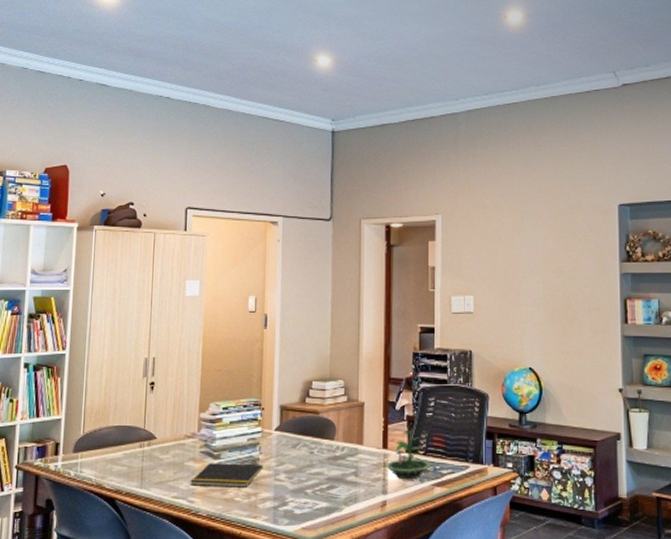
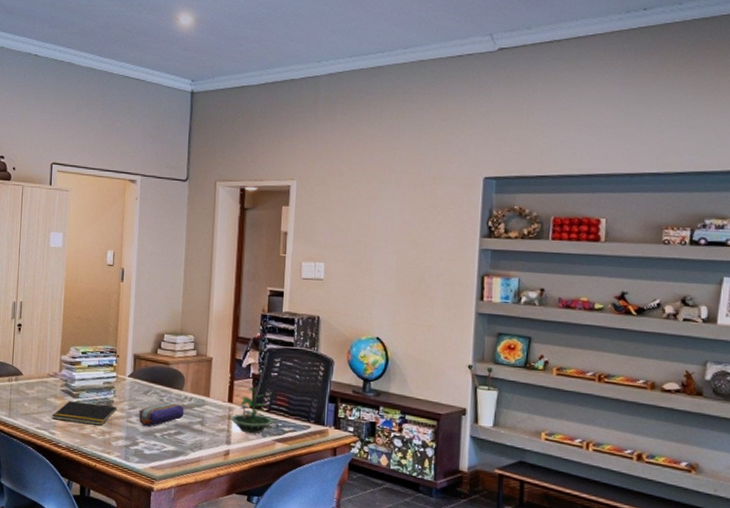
pencil case: none [287,454,337,482] -> present [139,402,184,426]

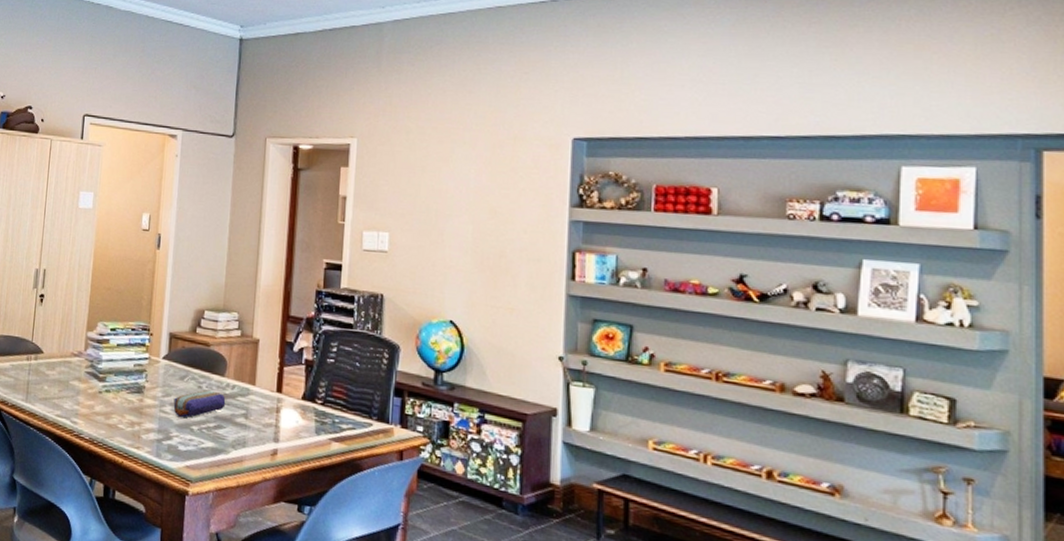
notepad: present [52,401,117,426] -> none [74,385,149,415]
terrarium: present [229,387,275,434] -> none [278,375,331,431]

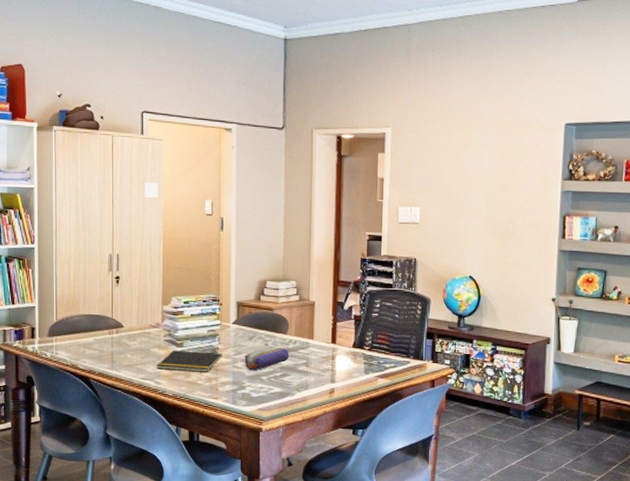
notepad: none [74,385,149,415] -> present [156,350,222,373]

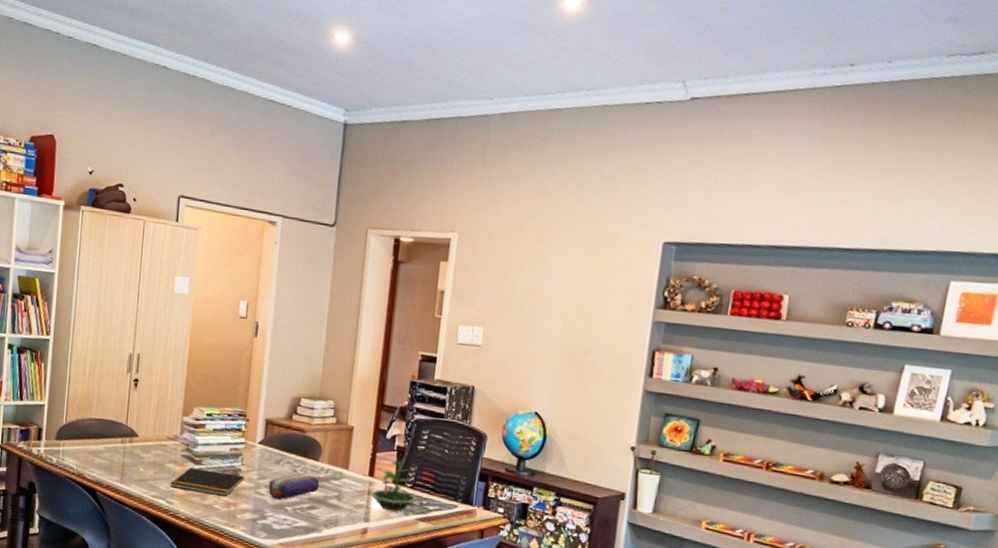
terrarium: none [333,327,377,372] -> present [369,460,419,512]

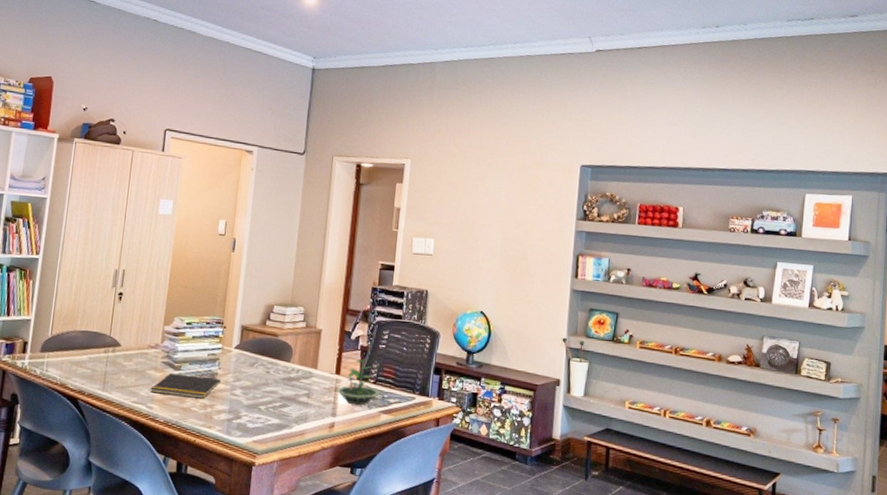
pencil case: present [268,473,320,499] -> none [243,374,291,399]

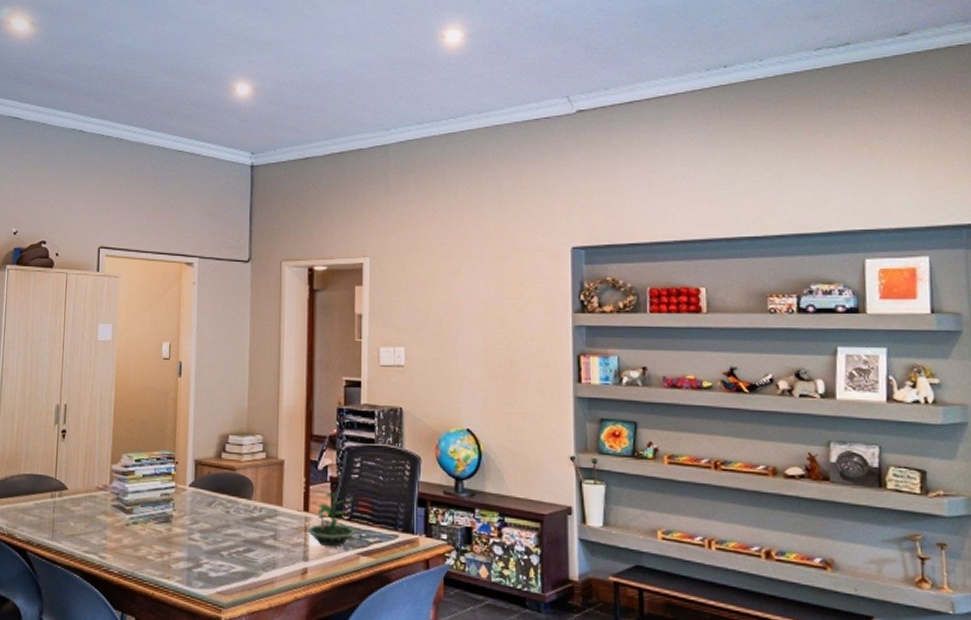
notepad: present [150,373,221,399] -> none [102,518,177,546]

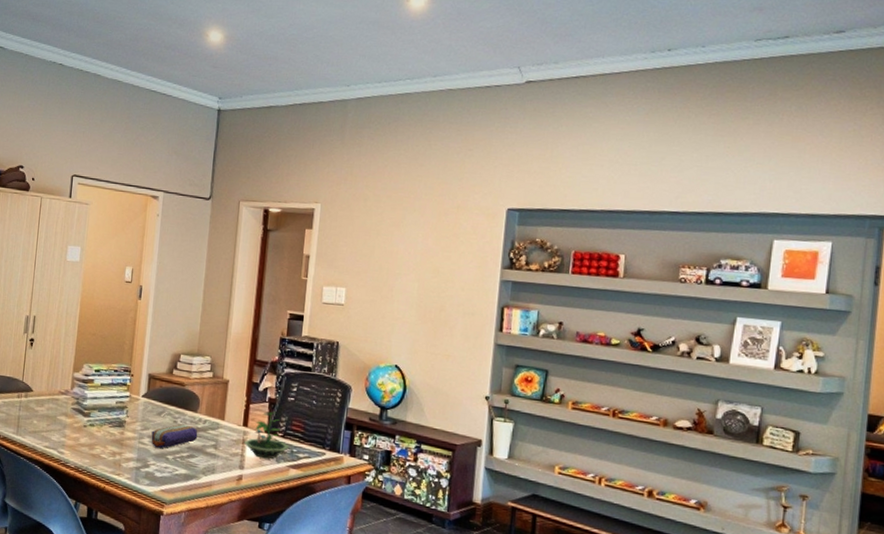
pencil case: none [202,514,254,543] -> present [151,424,198,448]

